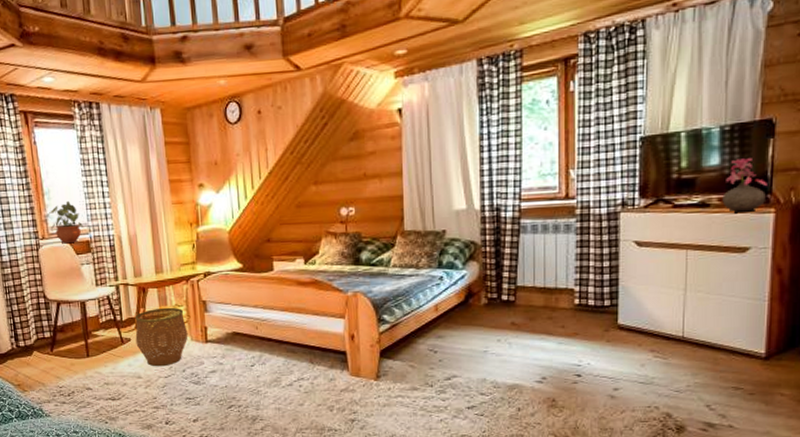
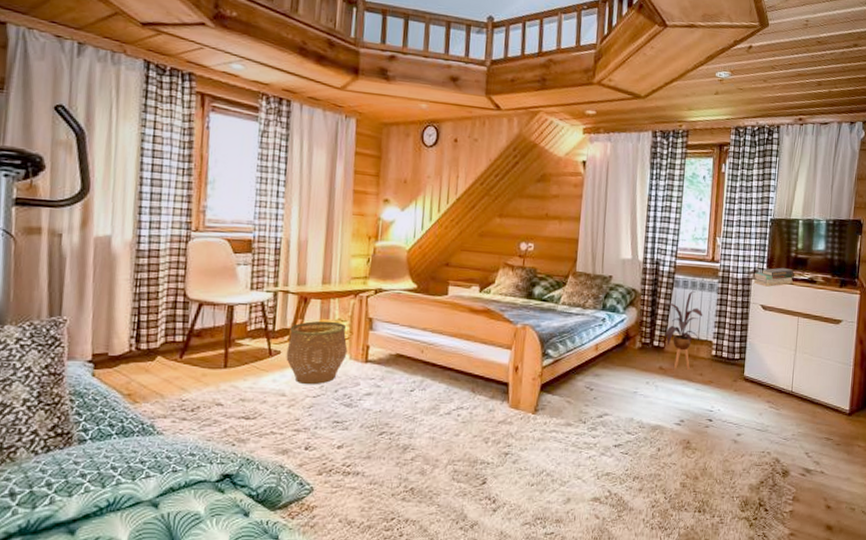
potted plant: present [47,200,83,244] -> none [206,194,247,241]
house plant: none [510,235,560,323] -> present [664,291,703,370]
books: none [622,193,678,219] -> present [753,267,794,287]
vase: present [722,158,768,214] -> none [825,247,856,292]

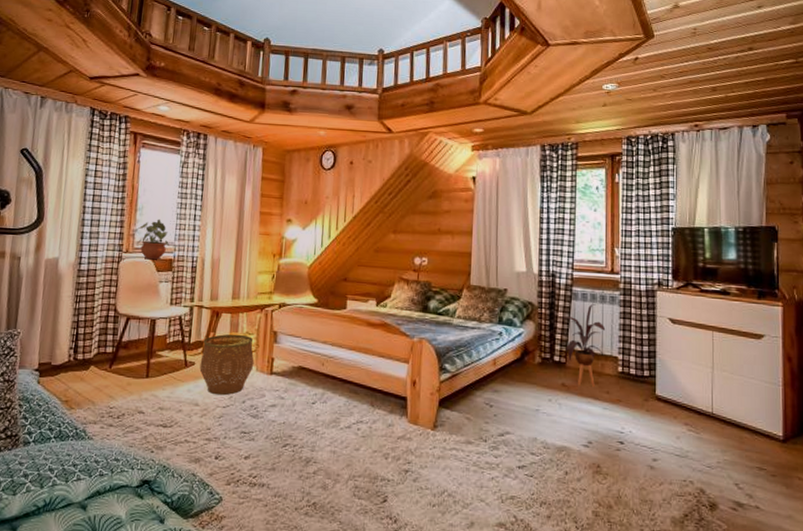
potted plant: none [206,194,247,241] -> present [135,219,169,260]
books: present [753,267,794,287] -> none [658,278,704,299]

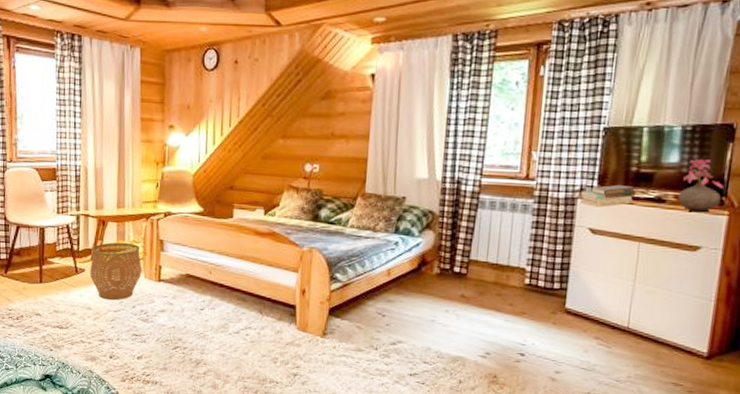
potted plant: present [135,219,169,260] -> none [17,127,51,169]
house plant: present [562,304,606,387] -> none [466,213,515,299]
books: none [658,278,704,299] -> present [579,184,635,208]
vase: none [739,256,775,304] -> present [678,159,724,213]

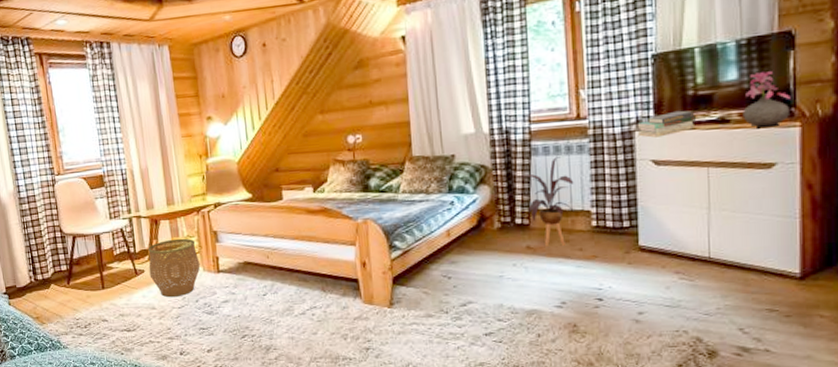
house plant: none [466,213,515,299] -> present [522,157,574,247]

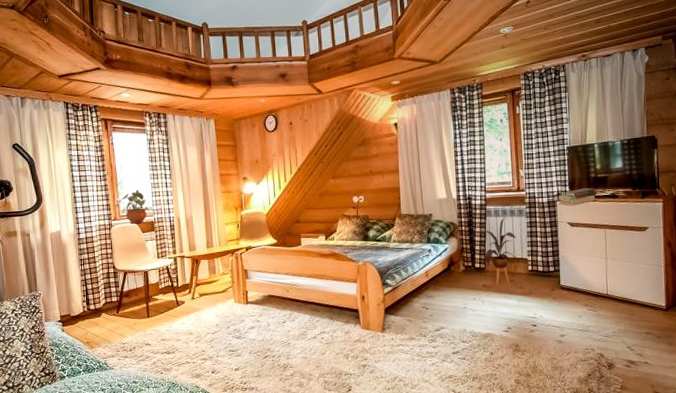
potted plant: none [62,137,96,179] -> present [119,189,149,224]
basket: present [147,238,201,298] -> none [189,275,232,325]
vase: present [743,71,791,129] -> none [626,163,656,203]

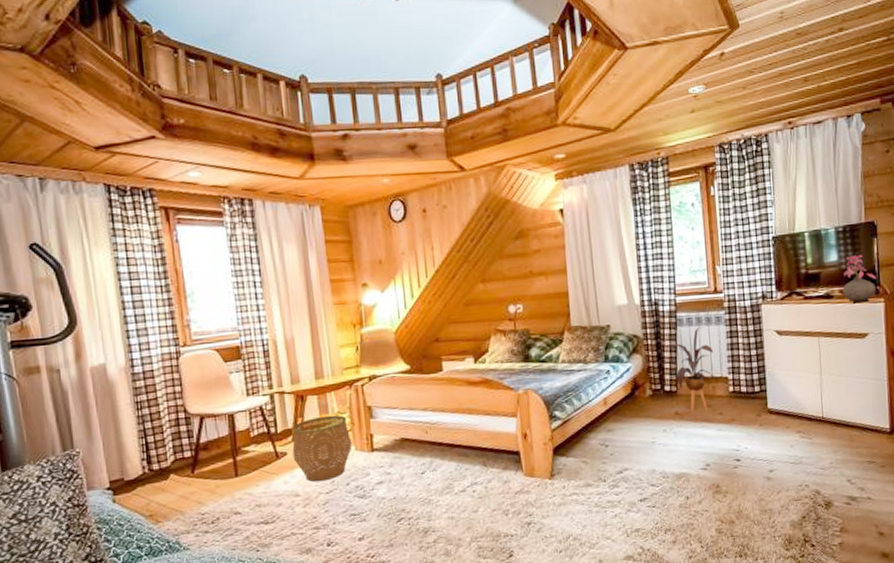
potted plant: present [119,189,149,224] -> none [189,303,232,351]
basket: none [189,275,232,325] -> present [291,415,352,482]
books: present [558,187,596,206] -> none [763,286,808,311]
vase: none [626,163,656,203] -> present [842,255,876,304]

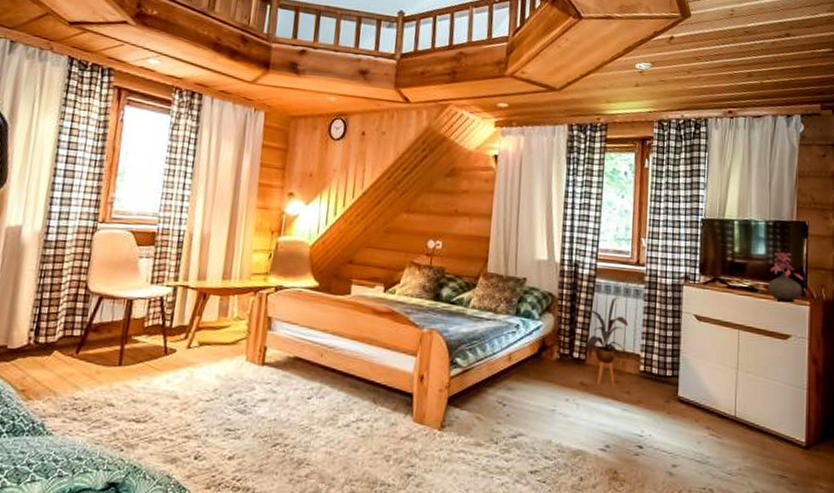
basket: present [291,415,352,482] -> none [181,318,245,388]

